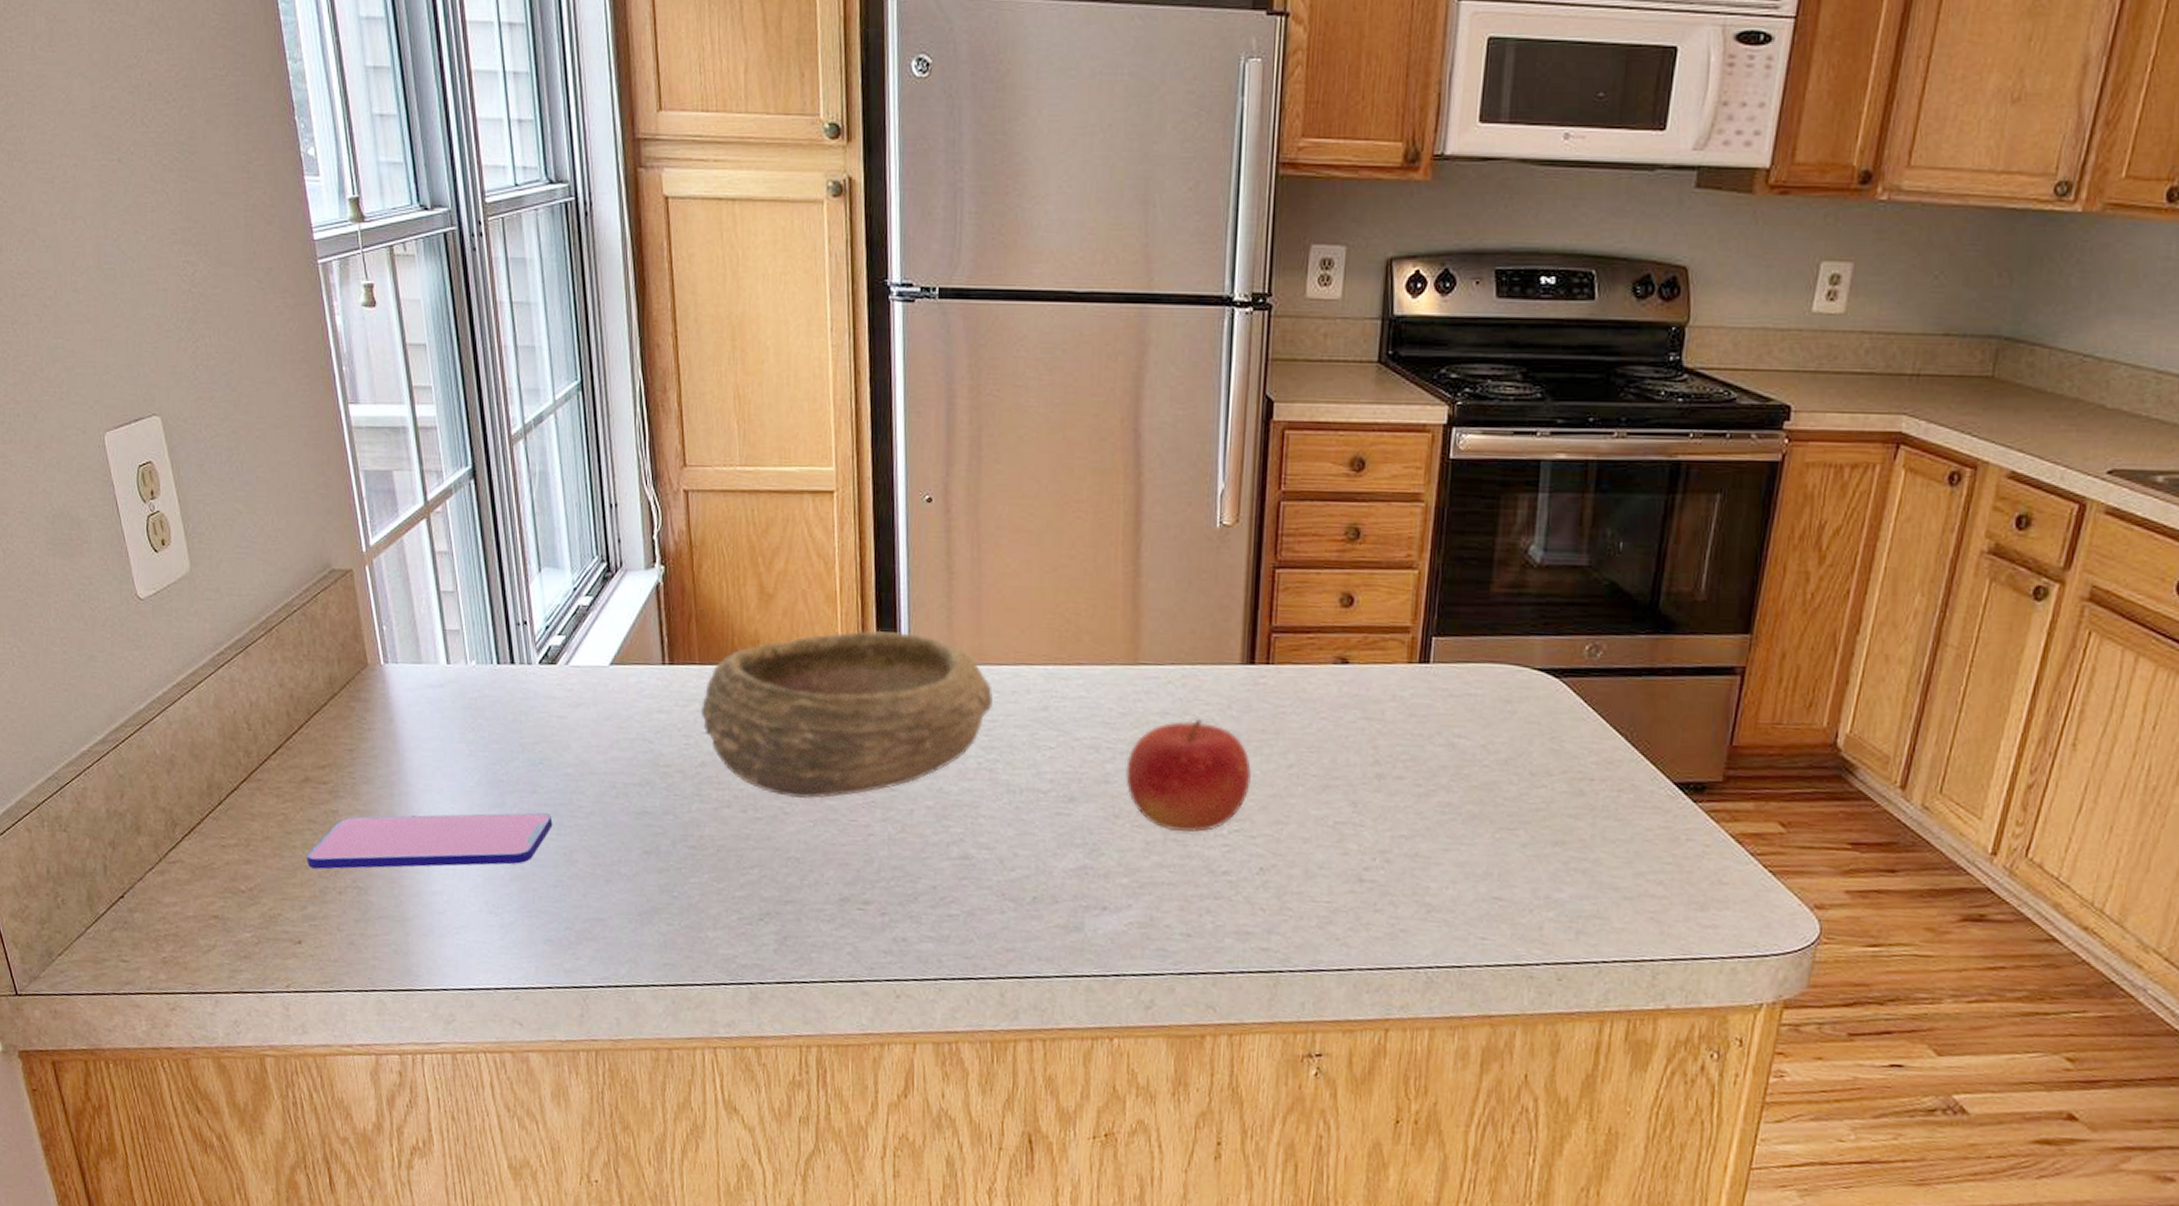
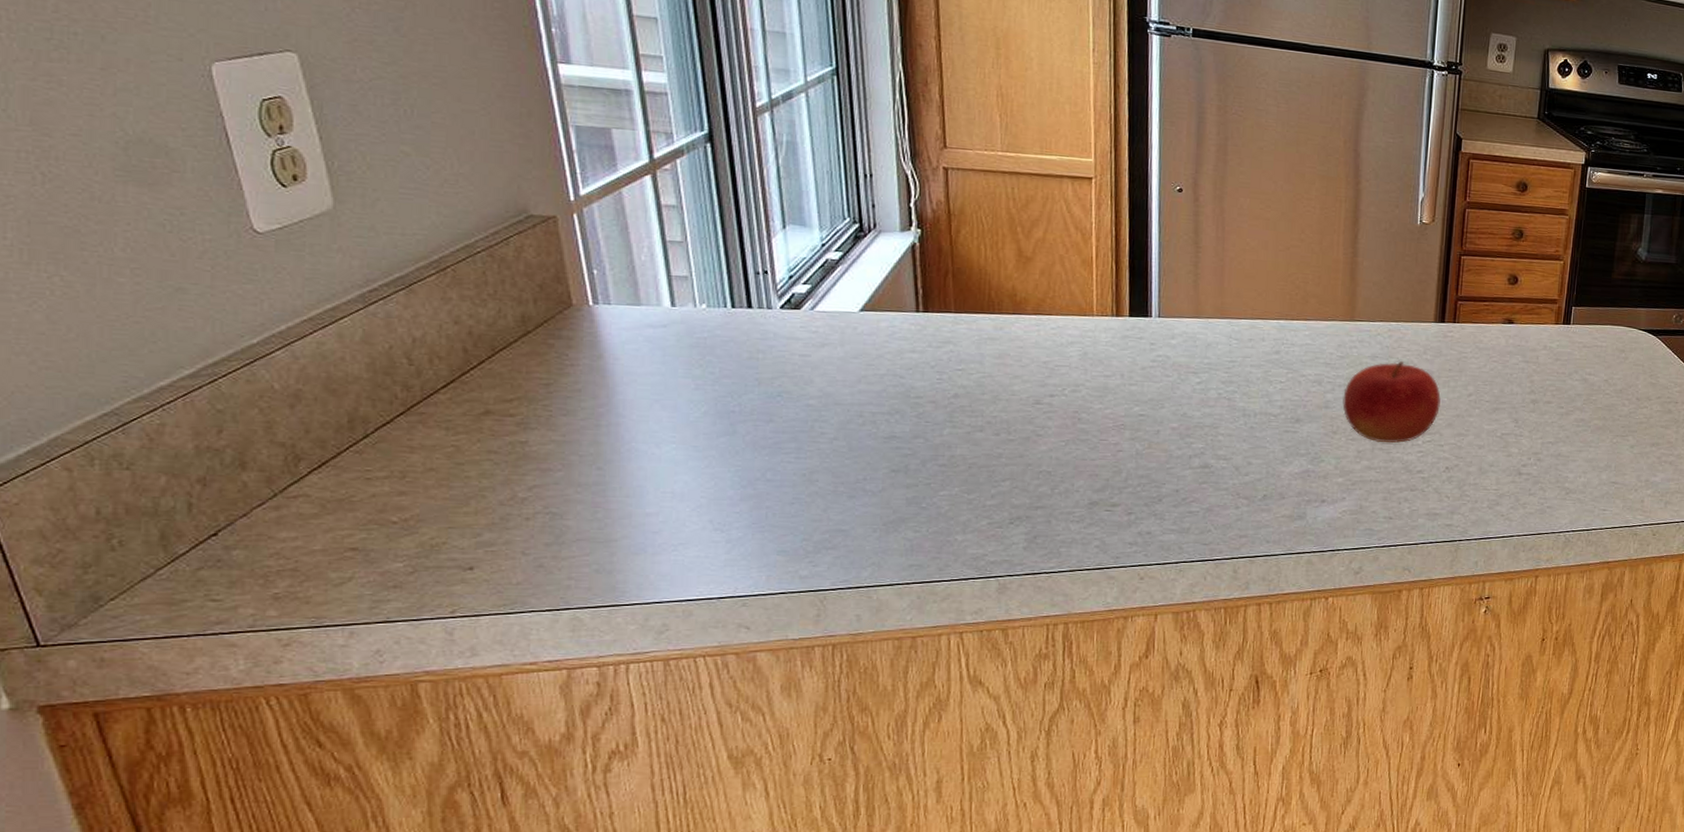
smartphone: present [307,812,553,869] -> none [484,439,791,497]
bowl: present [700,630,993,799] -> none [954,289,1232,424]

